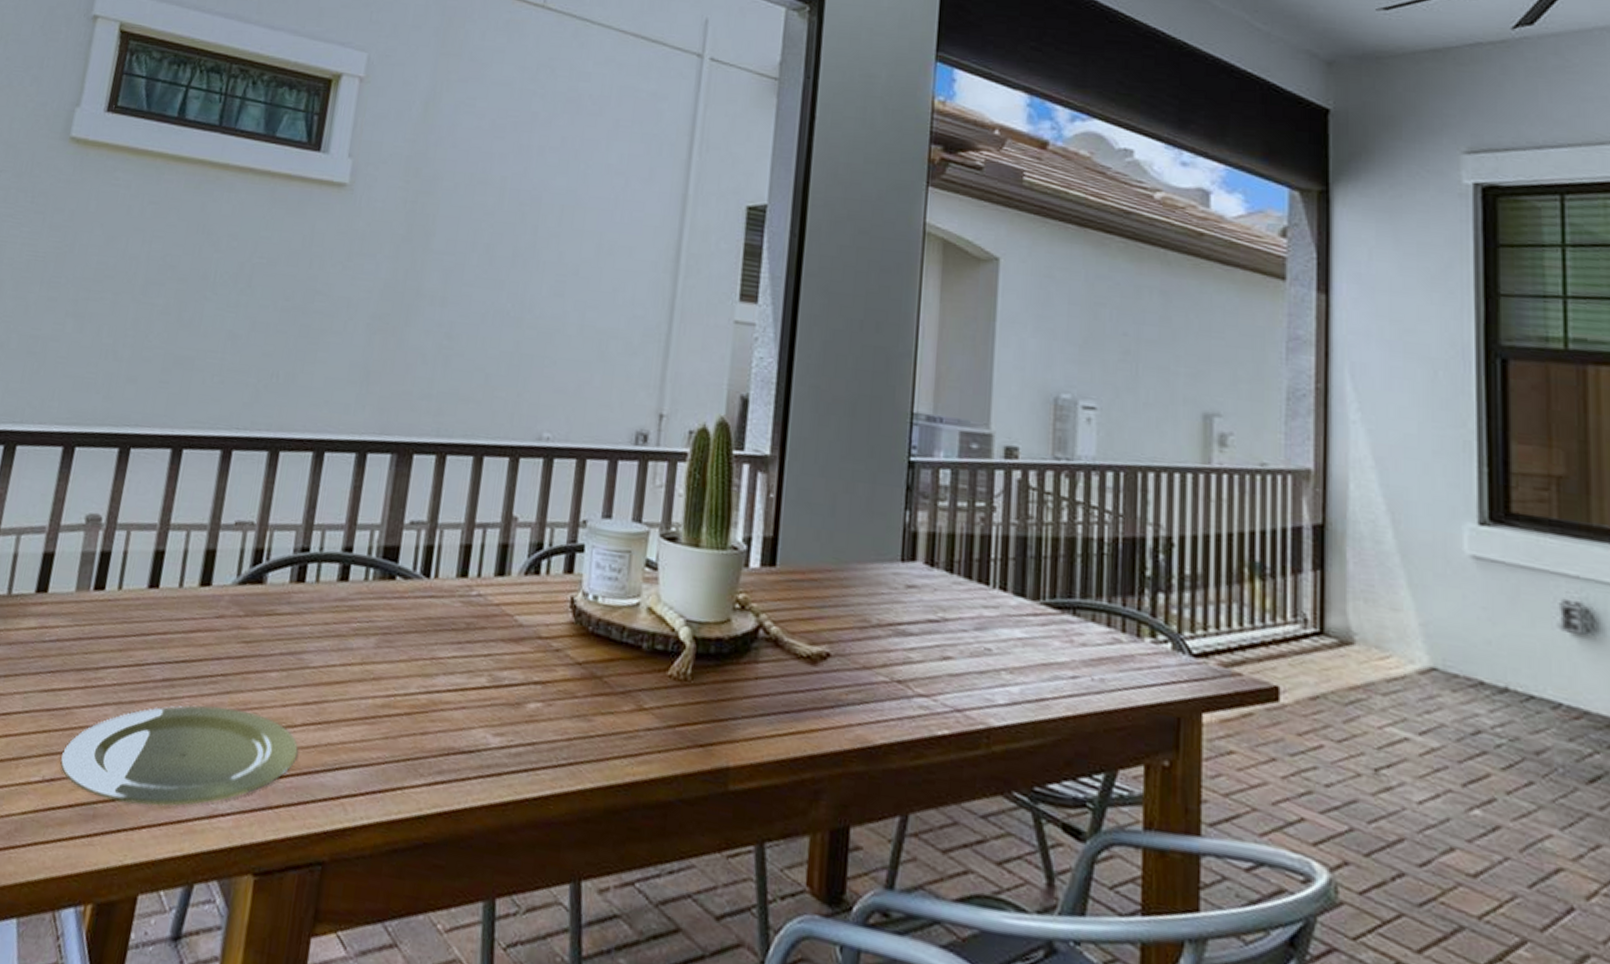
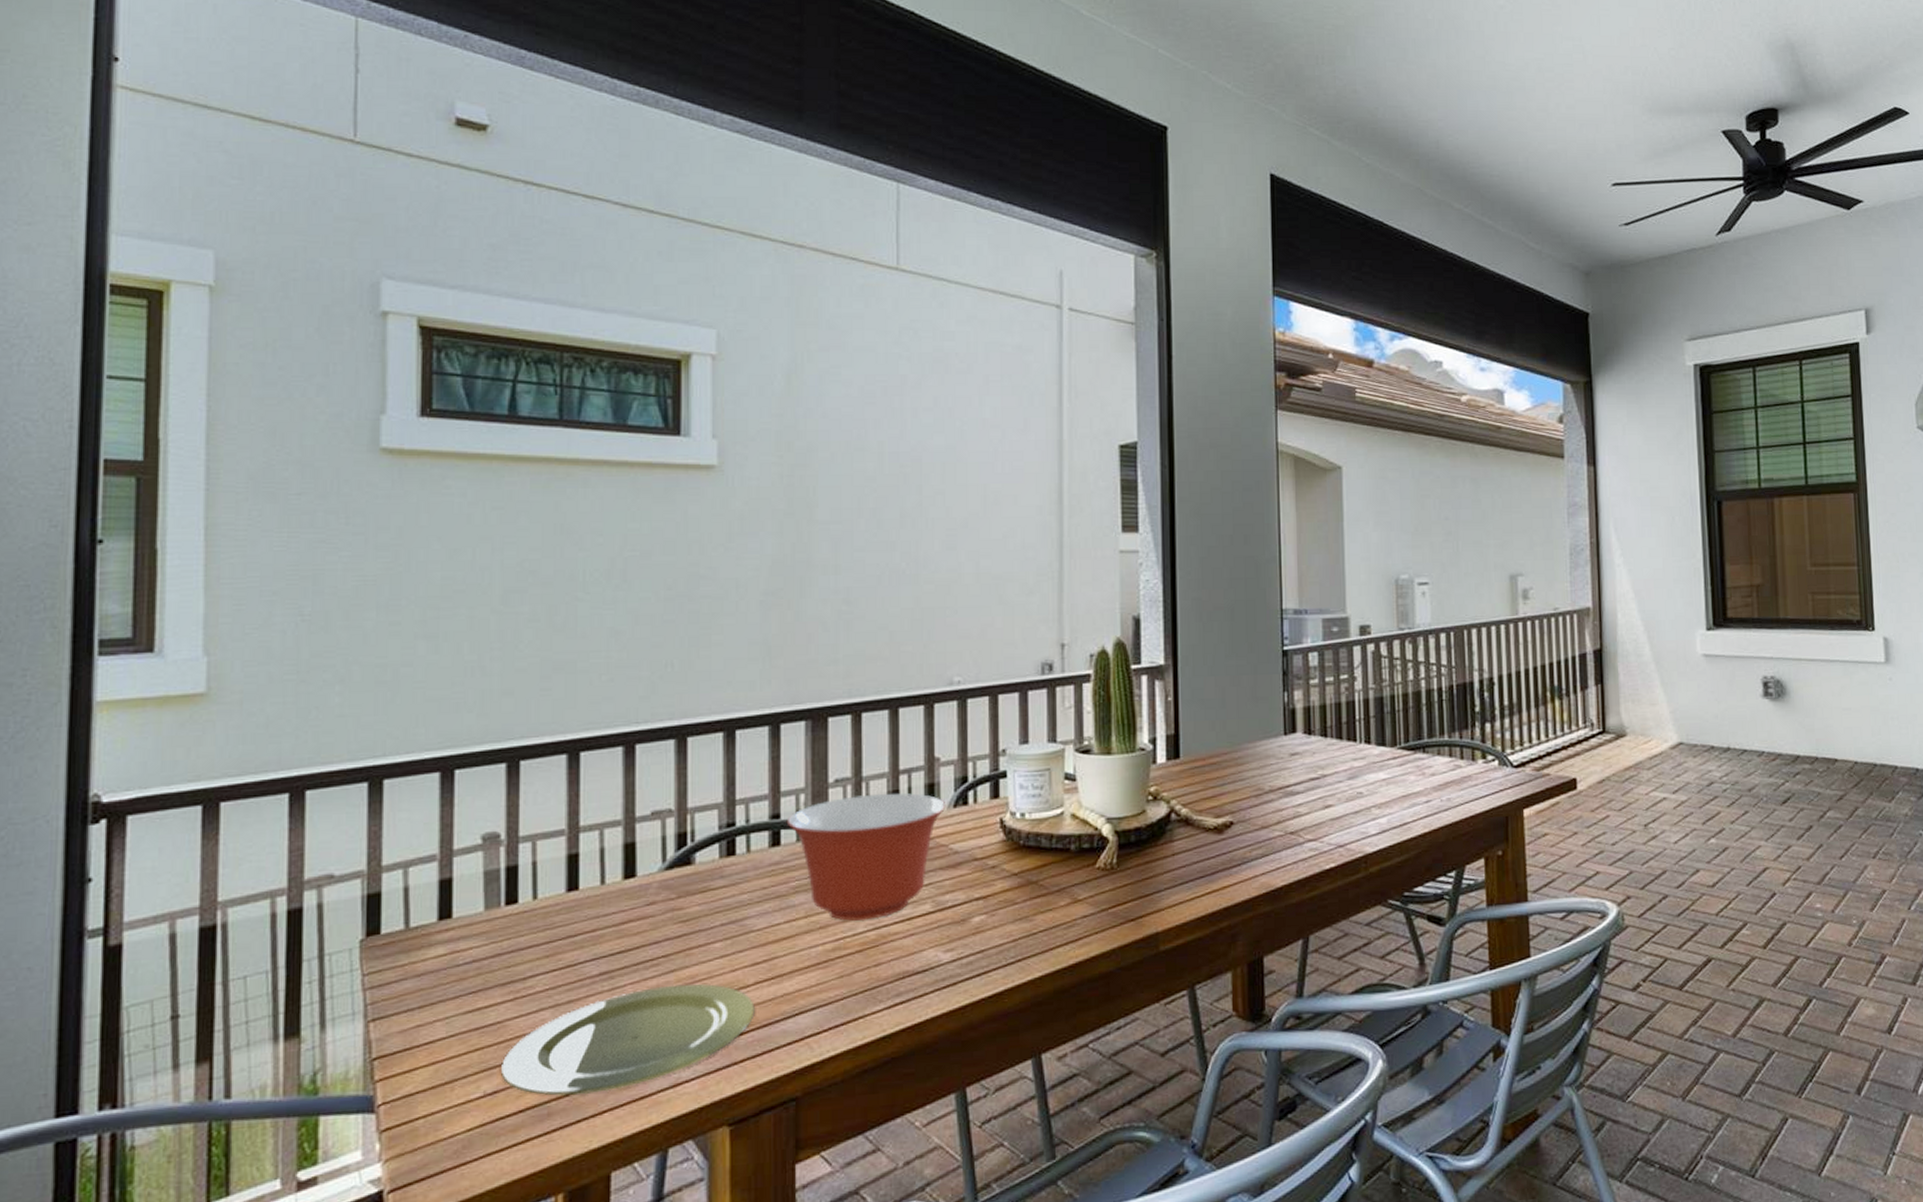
mixing bowl: none [357,542,518,682] -> present [786,793,946,921]

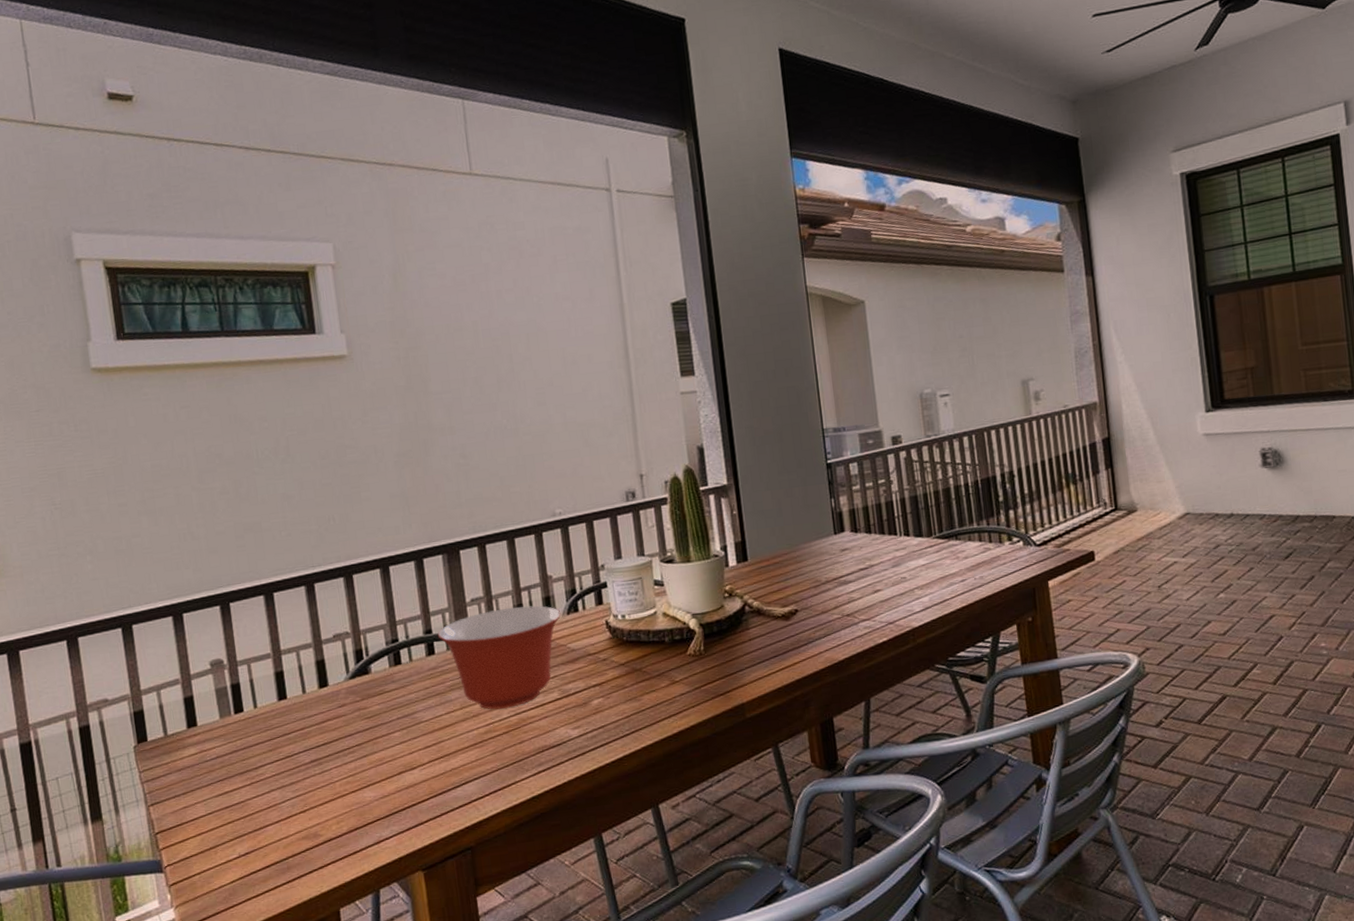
plate: present [501,983,755,1097] -> none [248,764,432,854]

